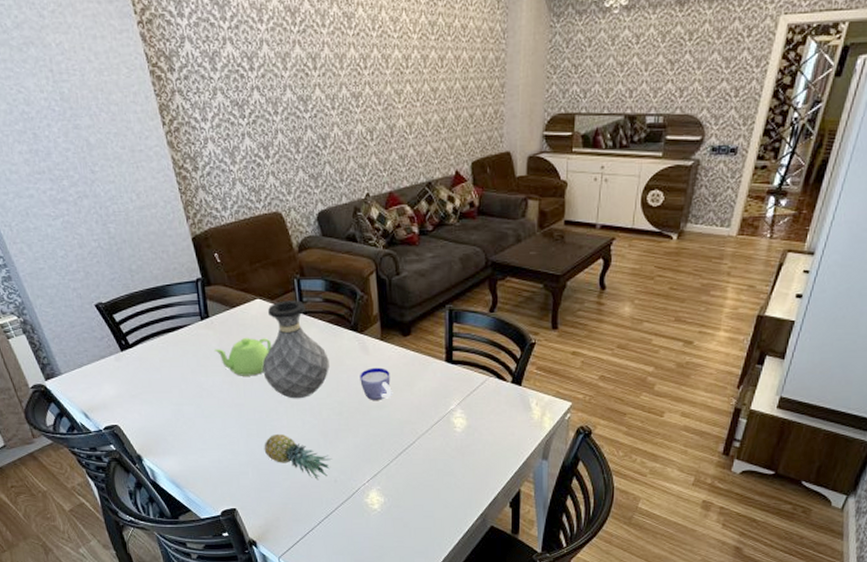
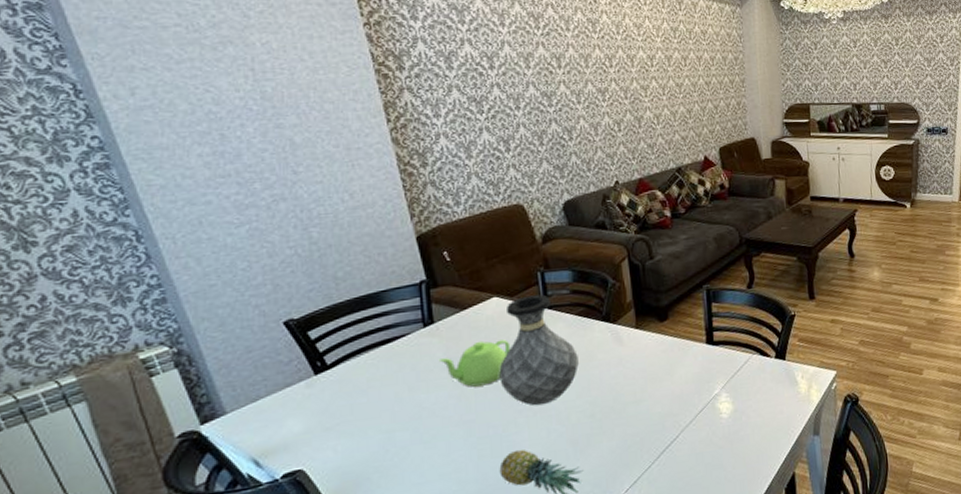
cup: present [360,367,392,400] -> none [614,358,651,396]

